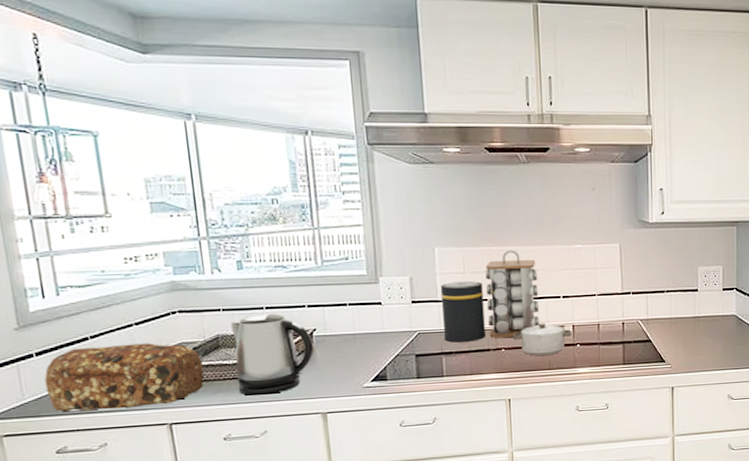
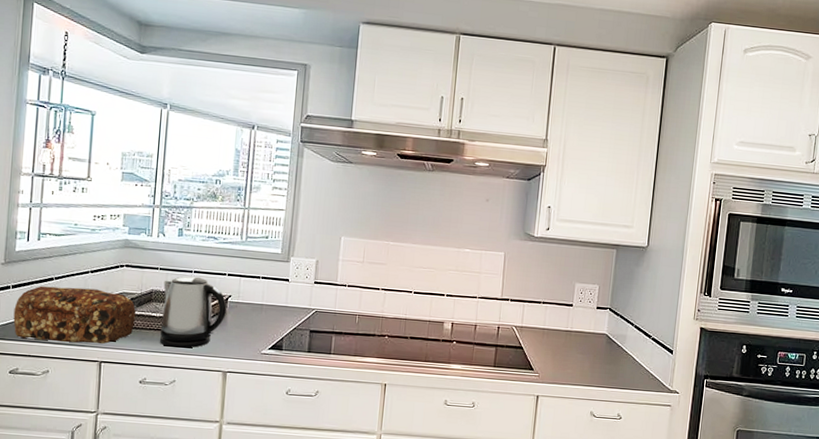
cylinder: present [440,280,485,343] -> none [337,268,377,326]
spice rack: present [485,249,540,339] -> none [376,246,428,327]
cooking pot: present [512,323,572,356] -> none [396,317,450,348]

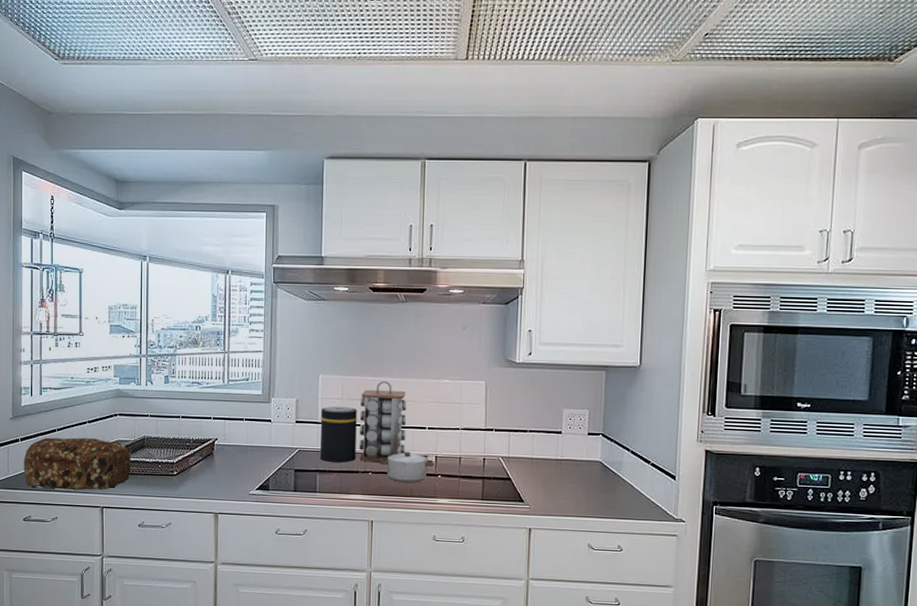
kettle: present [159,276,227,348] -> none [154,421,214,491]
cylinder: none [337,268,377,326] -> present [320,406,357,463]
spice rack: none [376,246,428,327] -> present [359,380,407,463]
cooking pot: none [396,317,450,348] -> present [379,451,434,483]

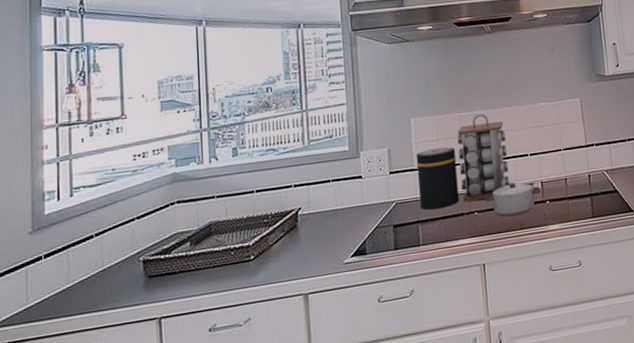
bread loaf: present [24,437,131,491] -> none [49,234,195,315]

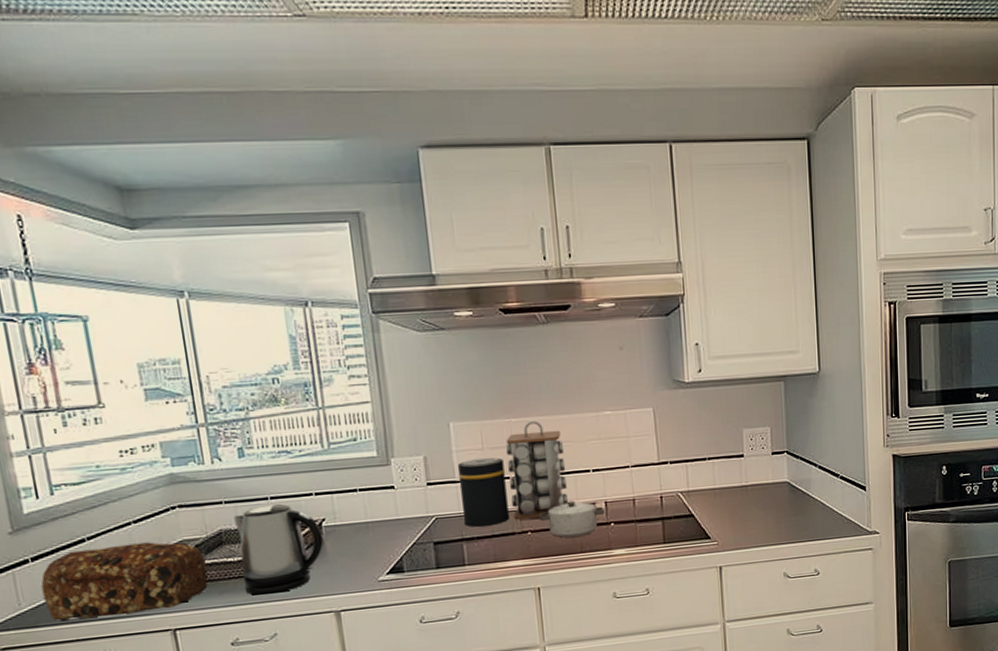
bread loaf: none [49,234,195,315] -> present [41,542,208,622]
kettle: none [223,195,298,282] -> present [233,503,324,596]

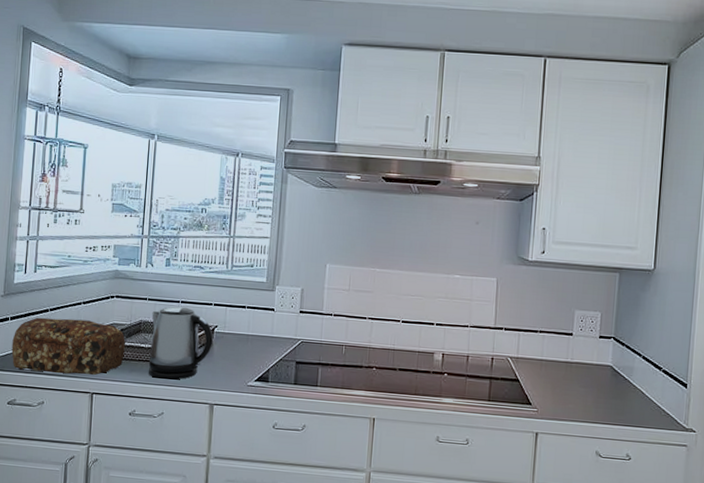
cylinder: present [457,457,509,527] -> none [324,297,364,357]
spice rack: present [506,420,569,520] -> none [364,273,416,358]
cooking pot: present [538,500,605,538] -> none [384,347,441,380]

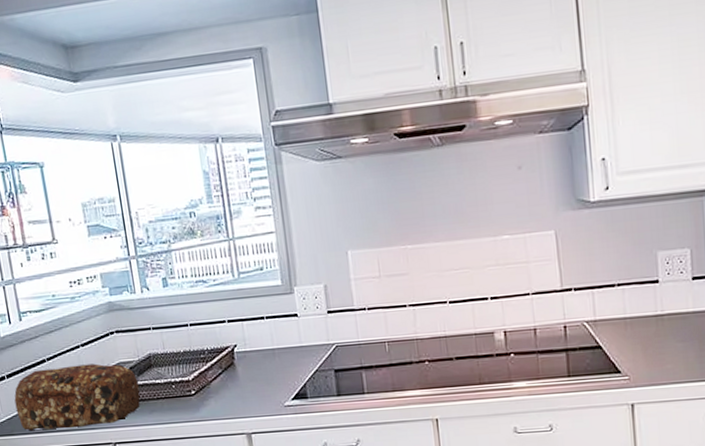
kettle: present [148,306,213,380] -> none [159,330,236,415]

